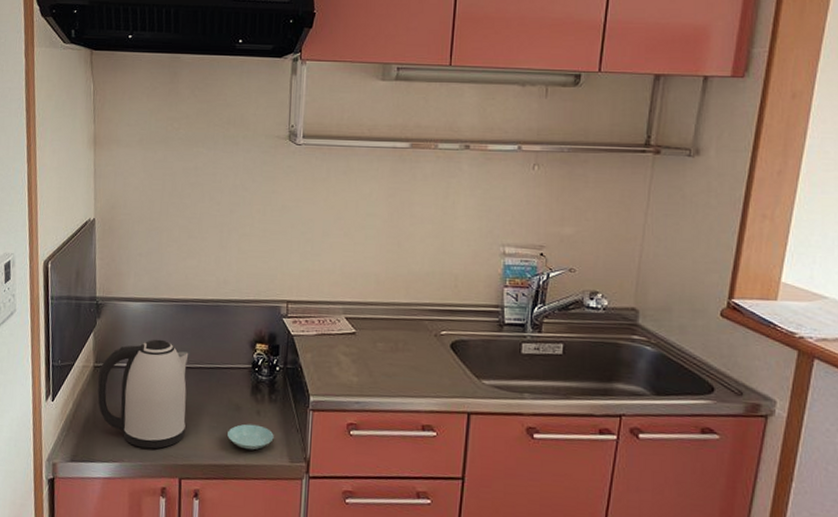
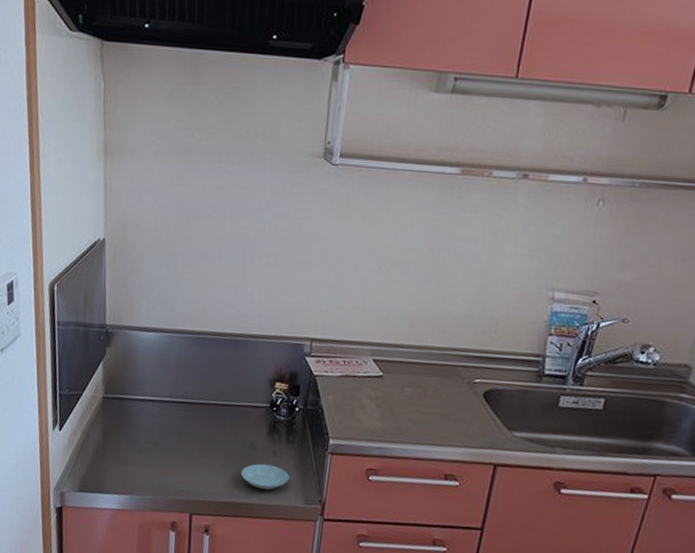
kettle: present [97,339,189,449] -> none [106,372,204,484]

